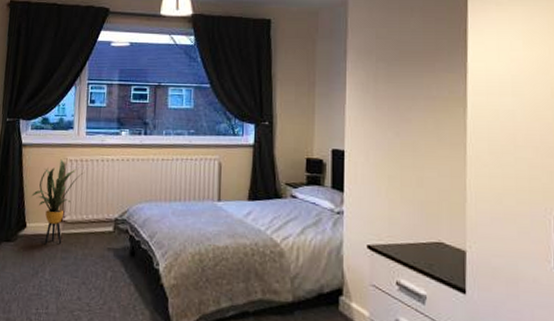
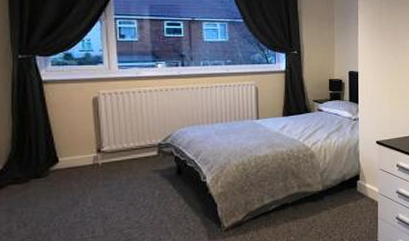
house plant: present [31,159,85,244] -> none [61,93,121,175]

